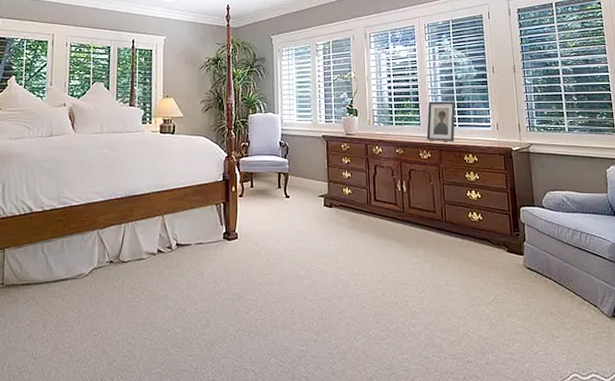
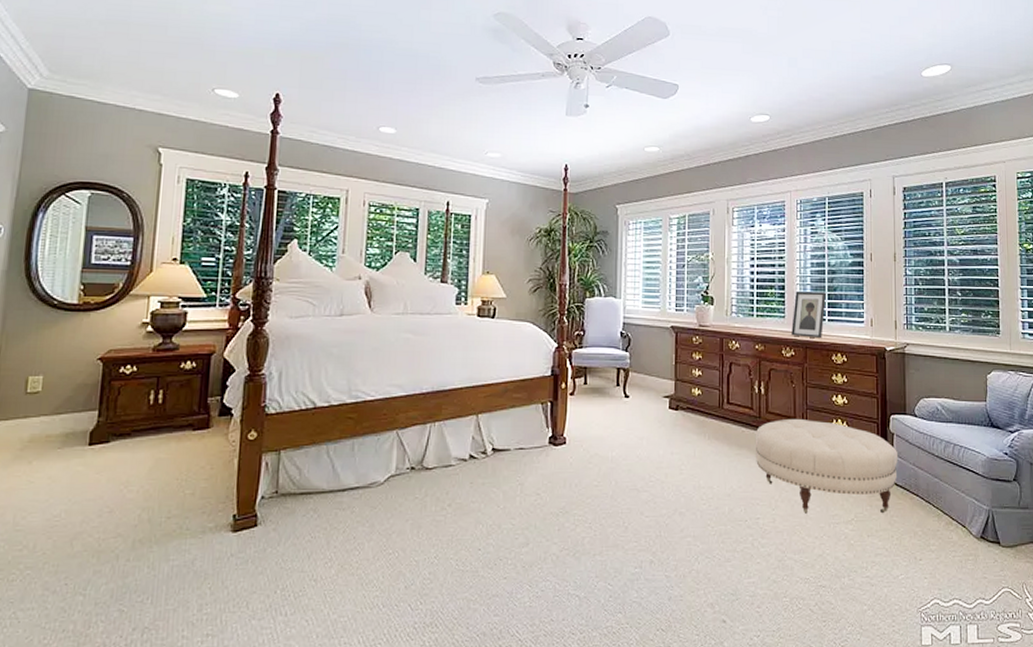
ottoman: none [400,212,531,296] -> present [755,418,899,514]

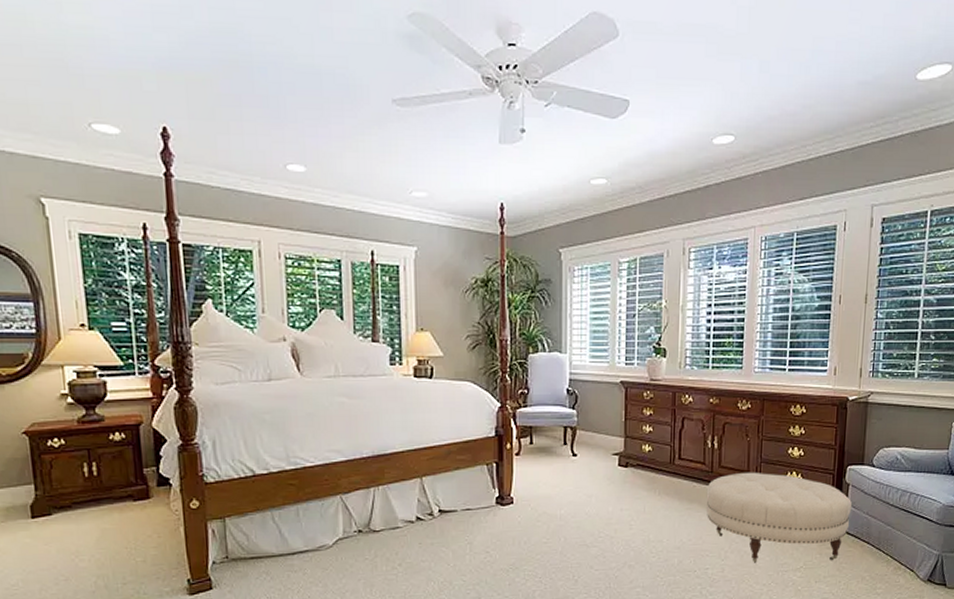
picture frame: present [791,291,826,339] -> none [749,340,788,390]

